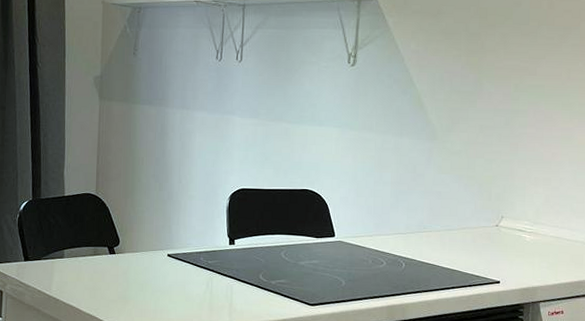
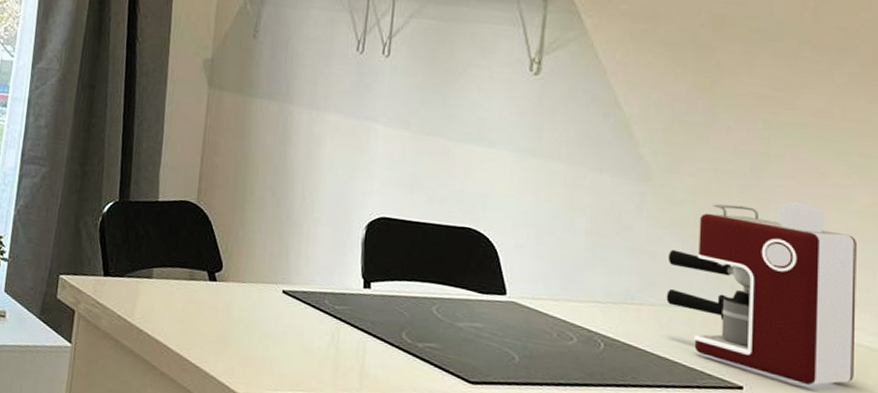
coffee maker: none [448,143,576,274] -> present [666,201,857,385]

